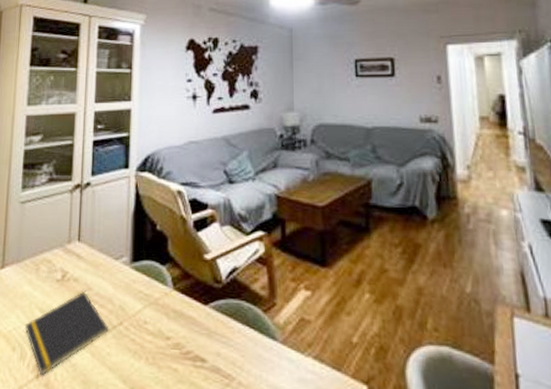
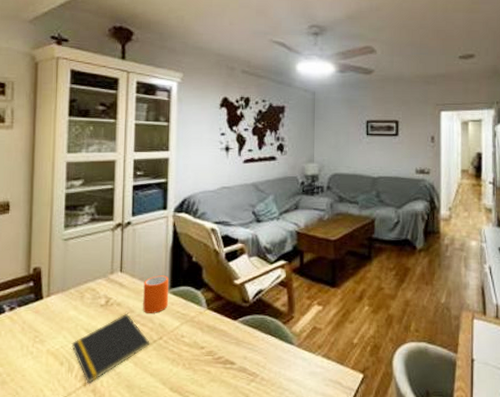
mug: none [102,246,130,292] -> present [143,275,168,313]

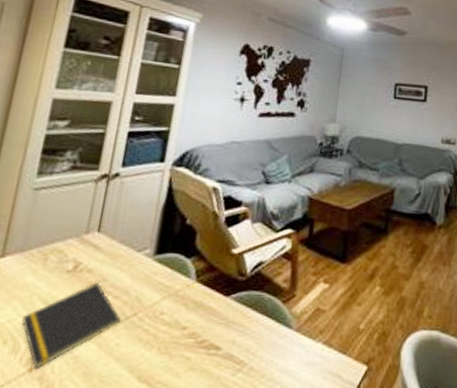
mug: present [143,275,168,313] -> none [118,238,155,284]

